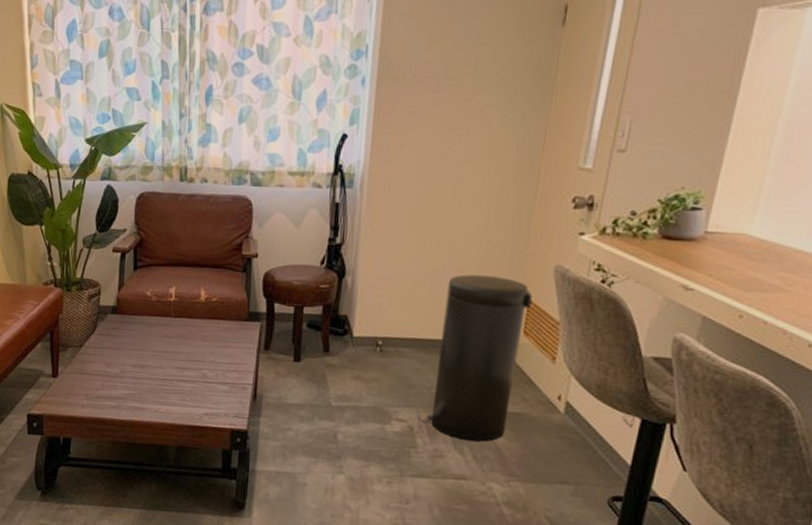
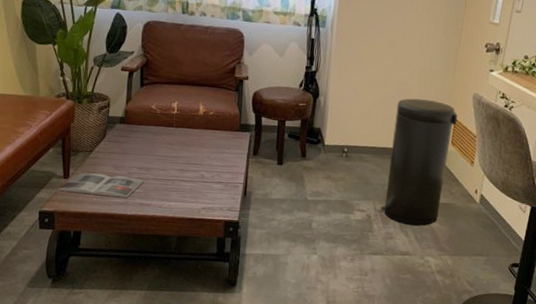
magazine: none [46,371,138,400] -> present [57,172,143,198]

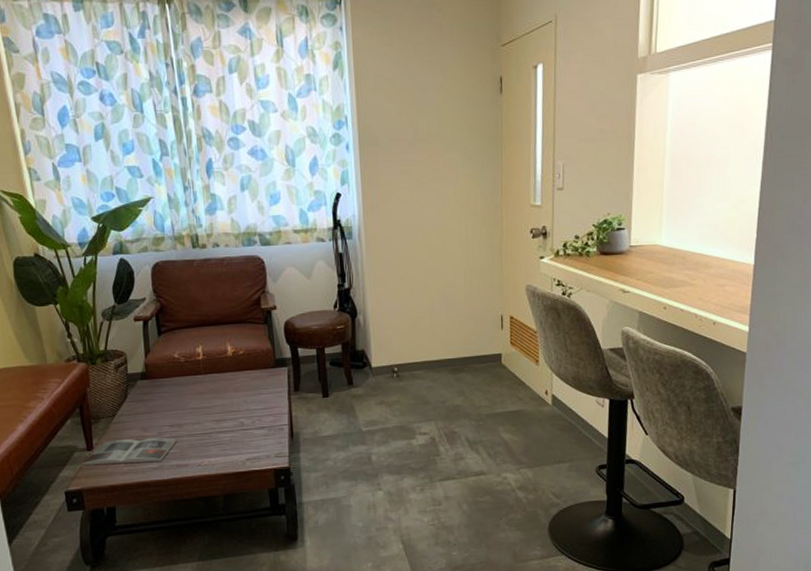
pedal bin: present [375,98,458,226] -> none [438,300,513,441]

